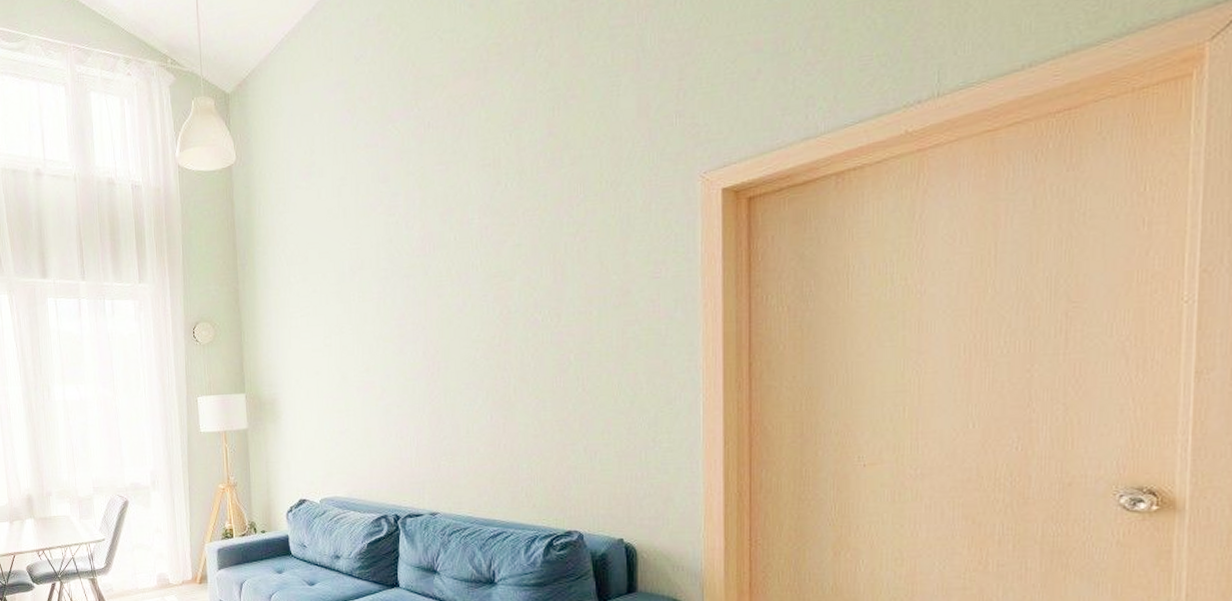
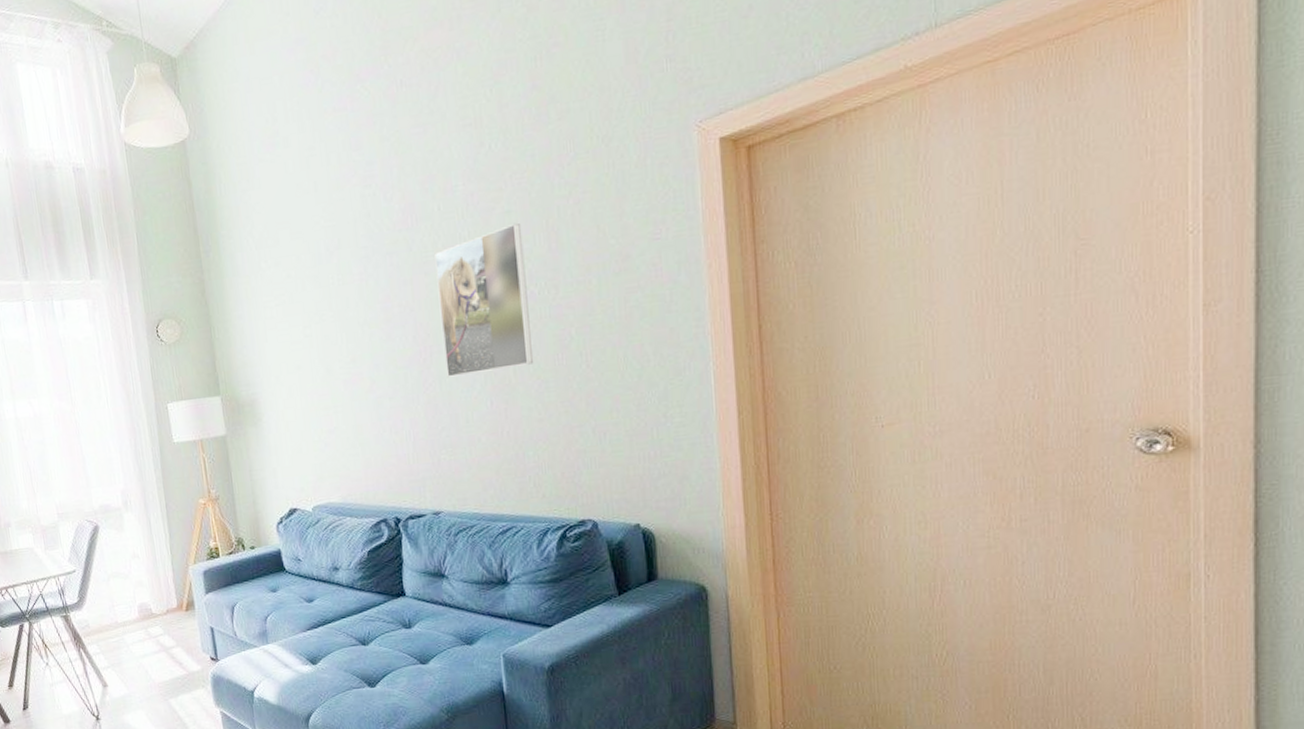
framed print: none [448,255,534,391] -> present [434,222,534,377]

